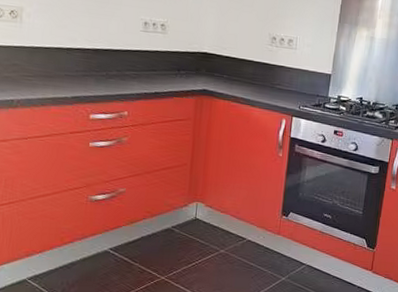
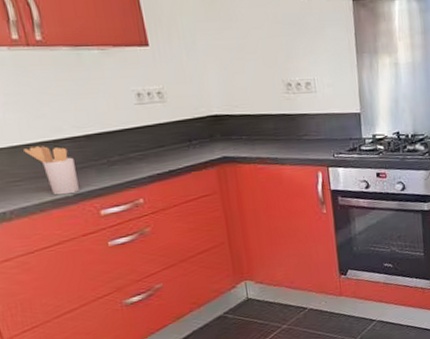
utensil holder: none [41,50,80,96] -> present [23,146,79,196]

